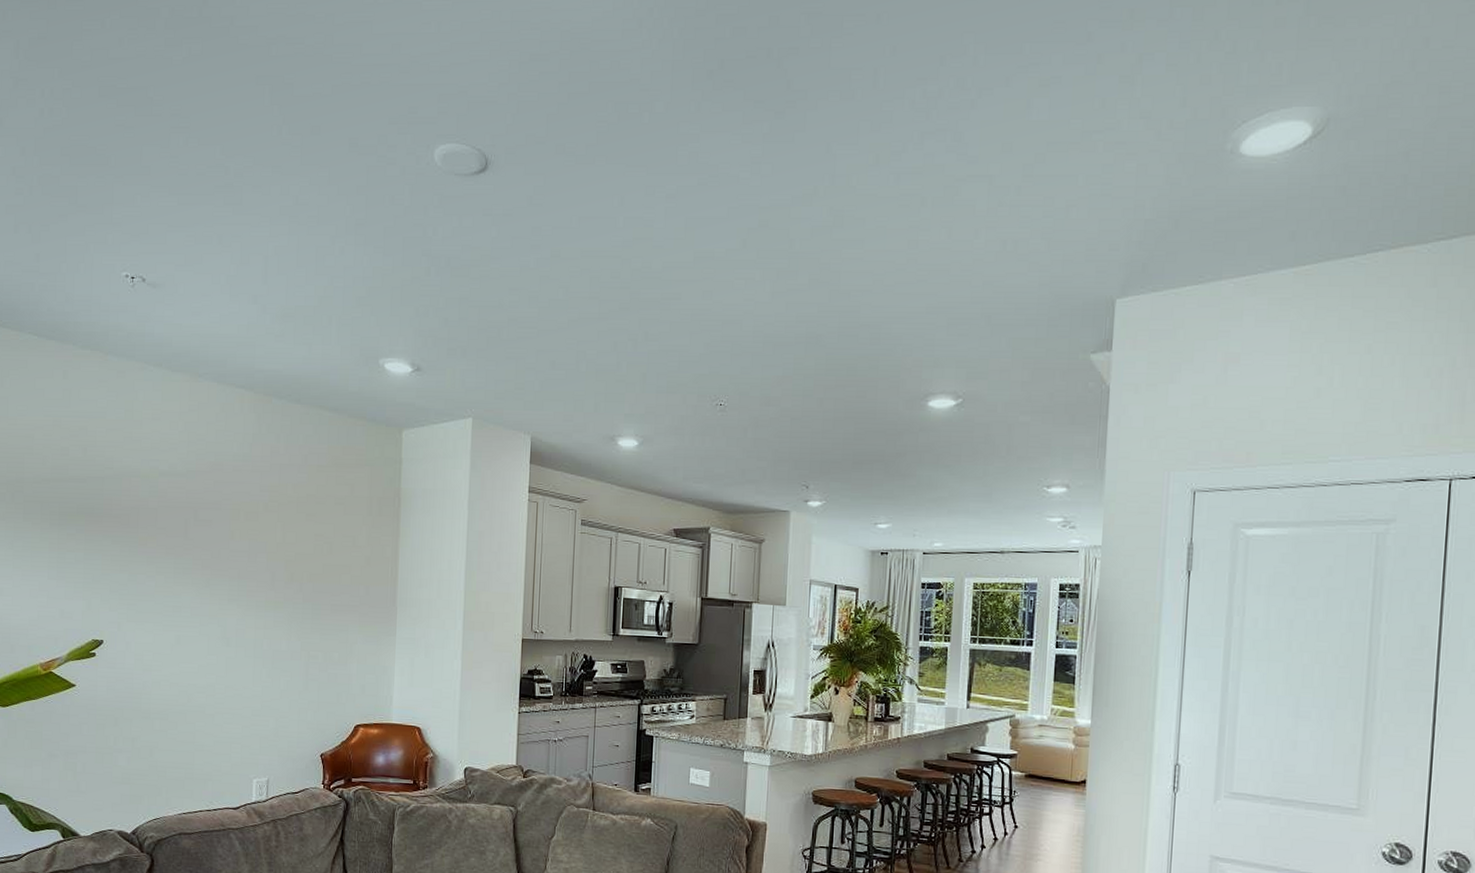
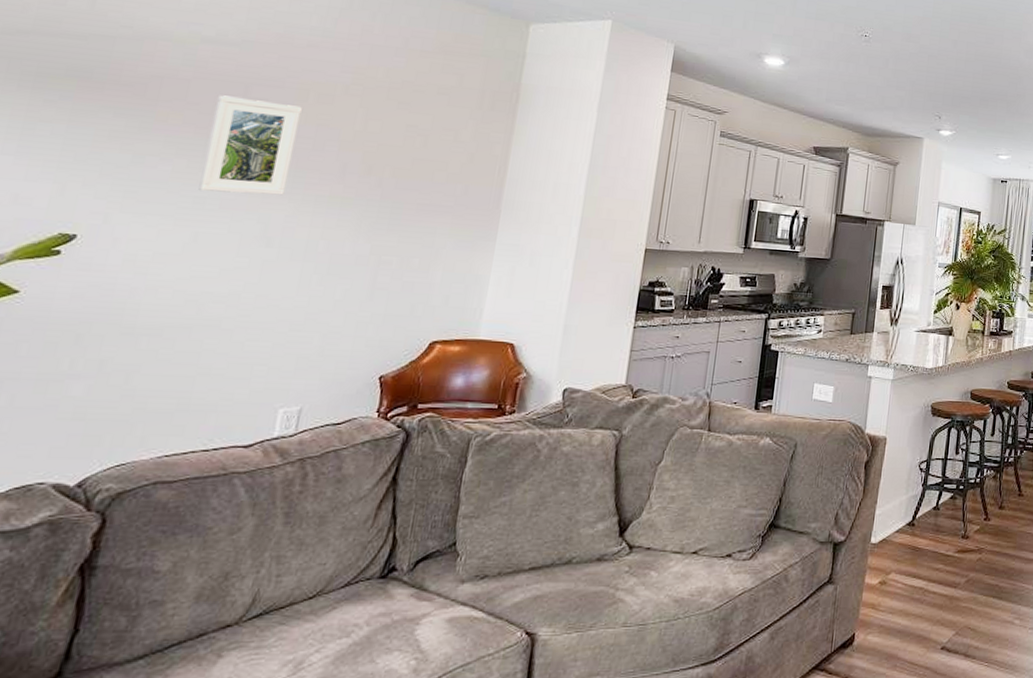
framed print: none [175,520,236,603] -> present [198,95,302,196]

